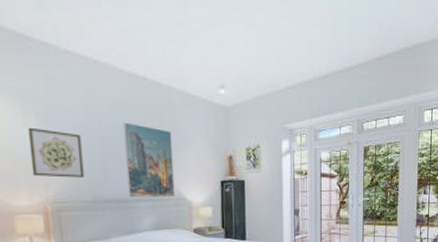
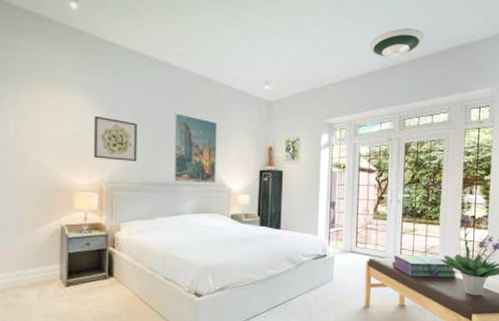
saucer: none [326,27,379,59] -> present [369,28,424,58]

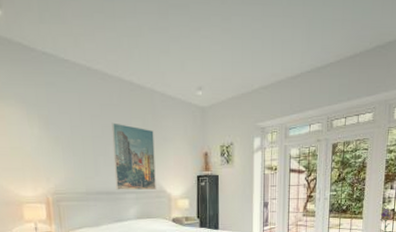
wall art: present [93,115,137,161] -> none [32,128,79,172]
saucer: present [369,28,424,58] -> none [299,27,352,58]

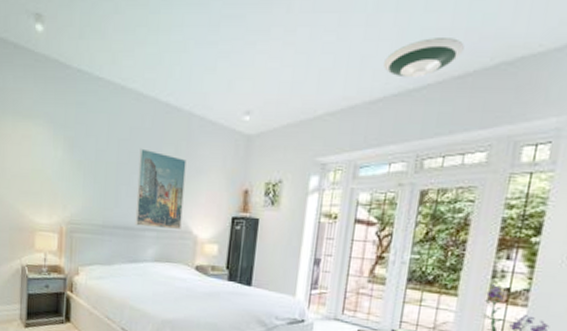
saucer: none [299,27,352,58] -> present [384,38,464,78]

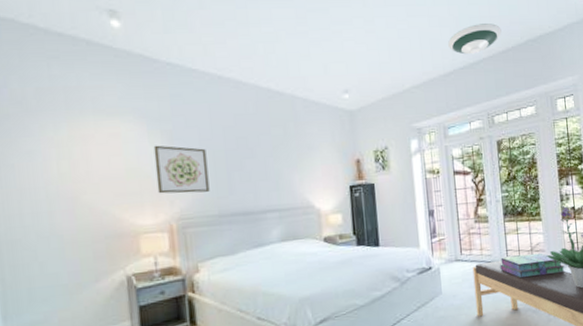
wall art: none [54,150,100,201] -> present [153,145,210,194]
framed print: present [135,148,187,229] -> none [247,133,303,209]

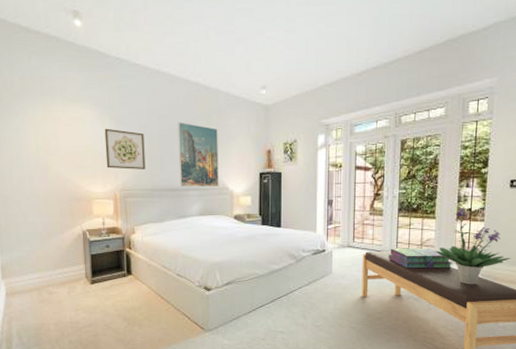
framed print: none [247,133,303,209] -> present [177,122,219,187]
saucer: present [448,23,502,55] -> none [365,22,421,54]

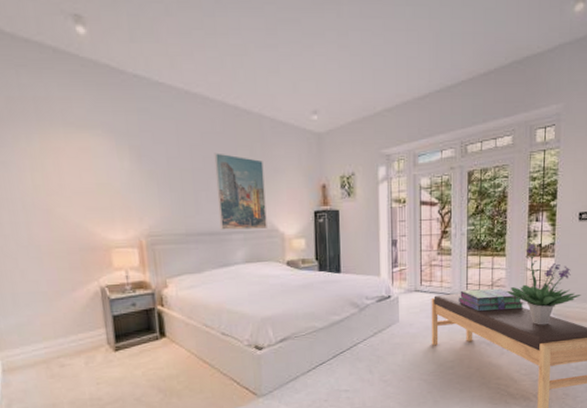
wall art: present [104,128,146,169] -> none [122,161,177,211]

